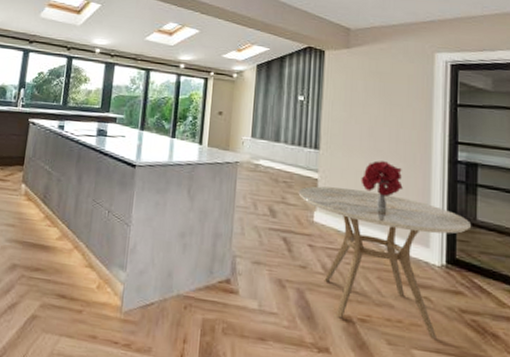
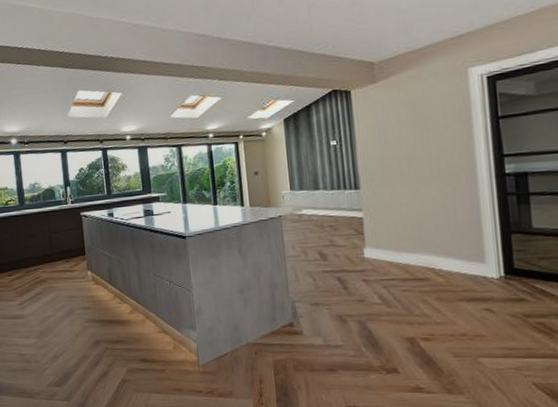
dining table: present [298,186,472,339] -> none [345,219,528,345]
bouquet: present [361,160,403,209] -> none [406,188,451,235]

